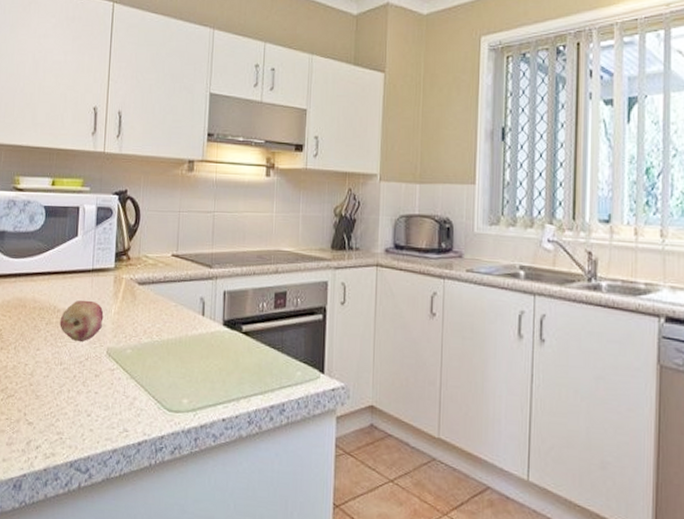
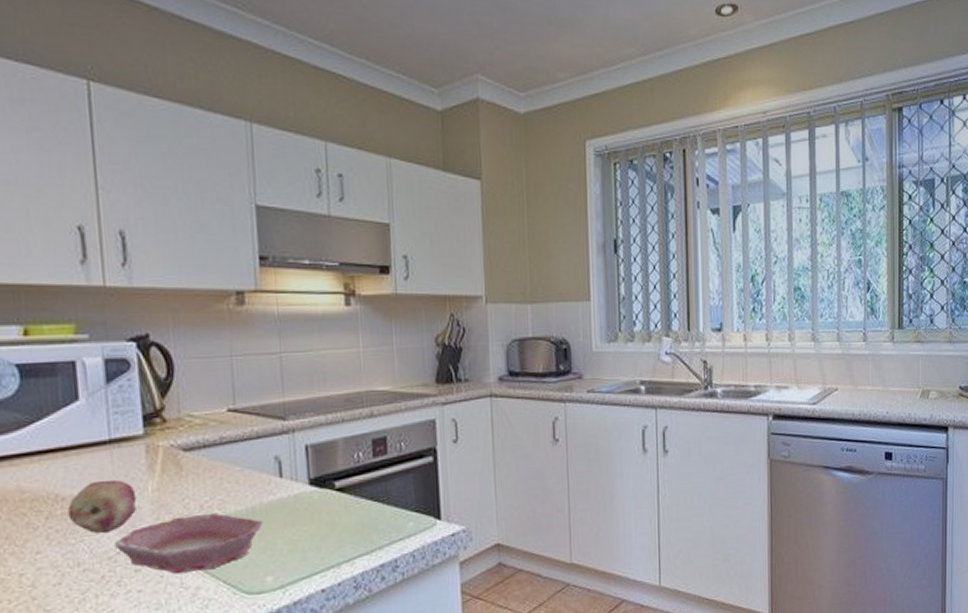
bowl: none [85,337,186,384] -> present [115,512,263,574]

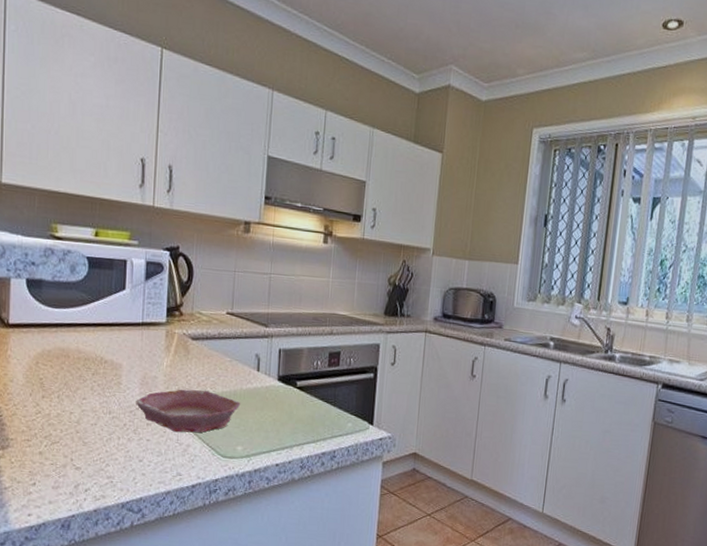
fruit: present [67,479,138,534] -> none [107,352,155,393]

